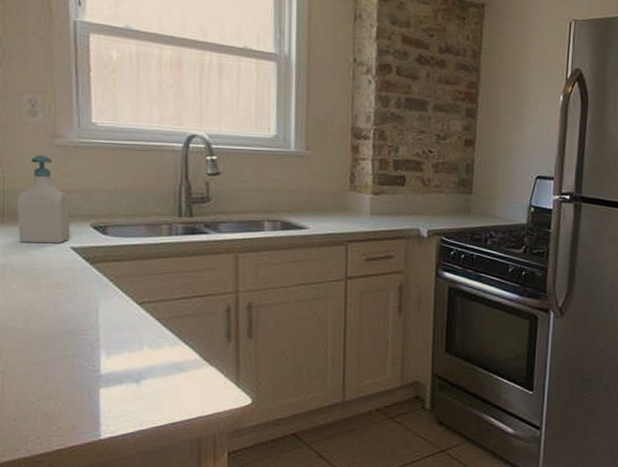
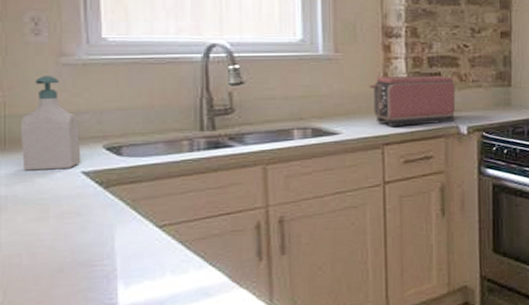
toaster: none [337,176,418,226] -> present [369,75,456,126]

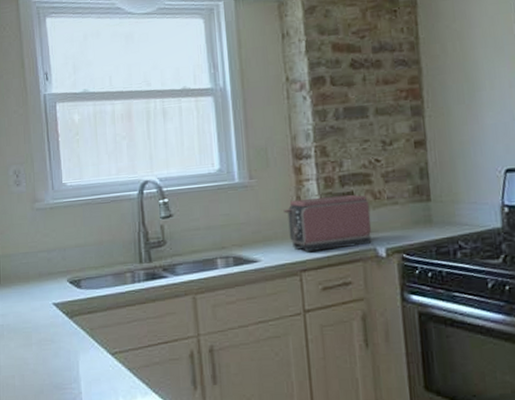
soap bottle: present [20,76,81,171] -> none [10,220,52,303]

